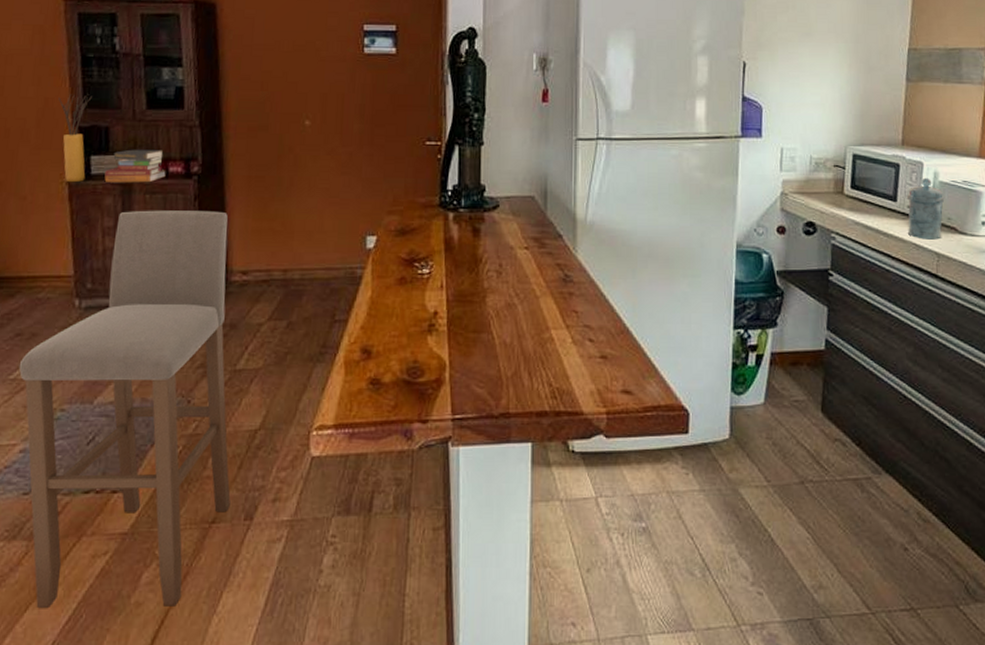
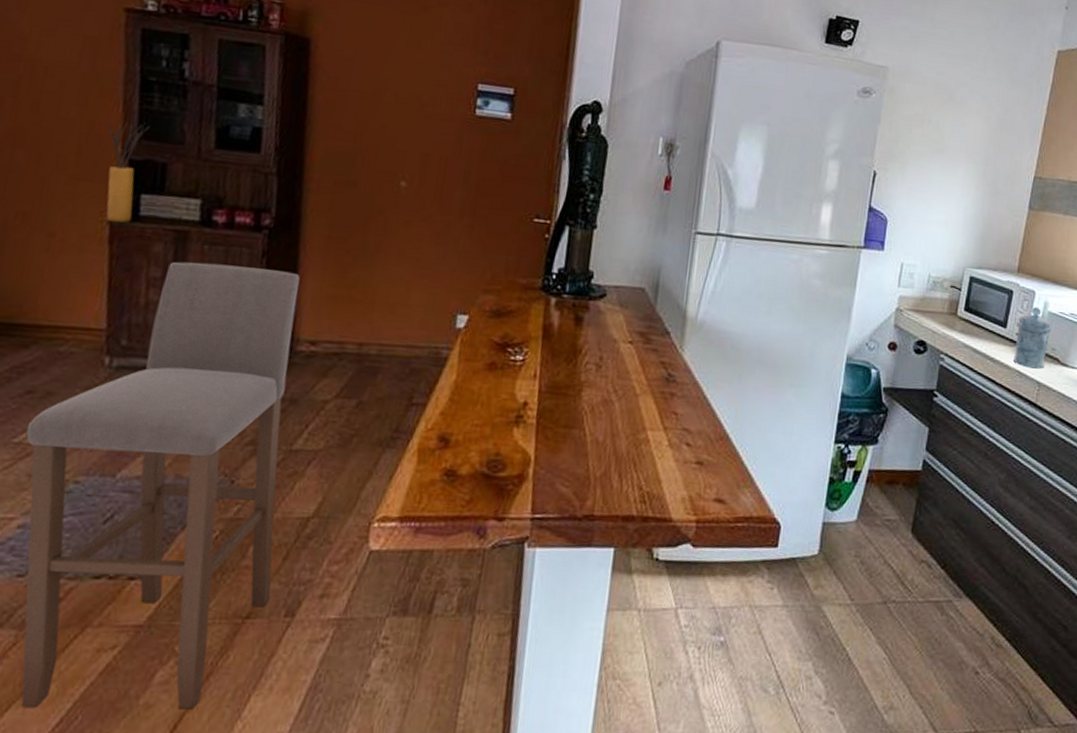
books: present [104,149,166,183] -> none [155,191,232,232]

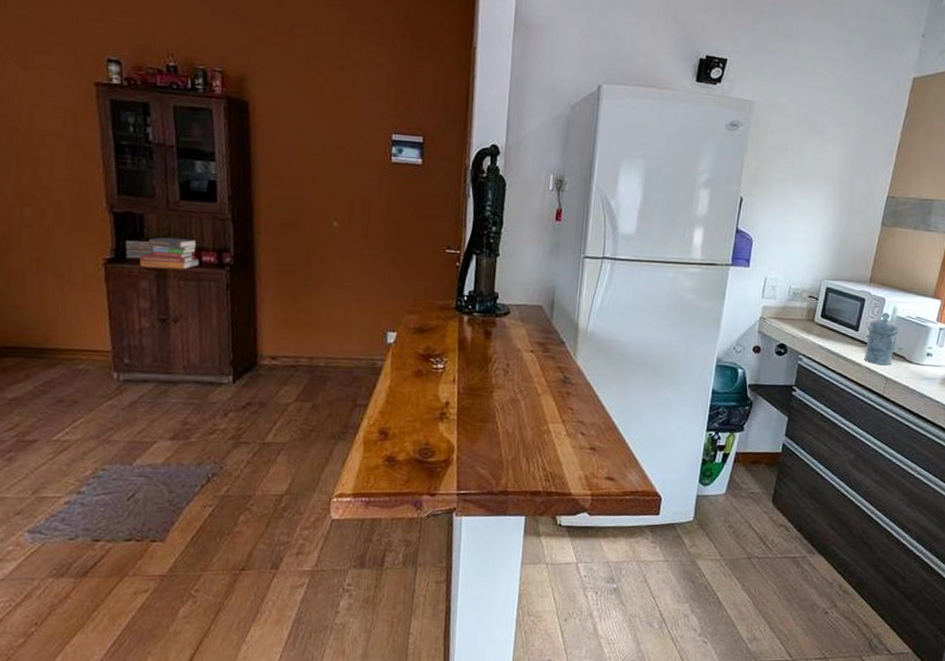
bar stool: present [21,261,300,710] -> none [61,295,259,636]
vase: present [106,121,150,224] -> none [92,180,126,265]
books: none [155,191,232,232] -> present [139,237,200,270]

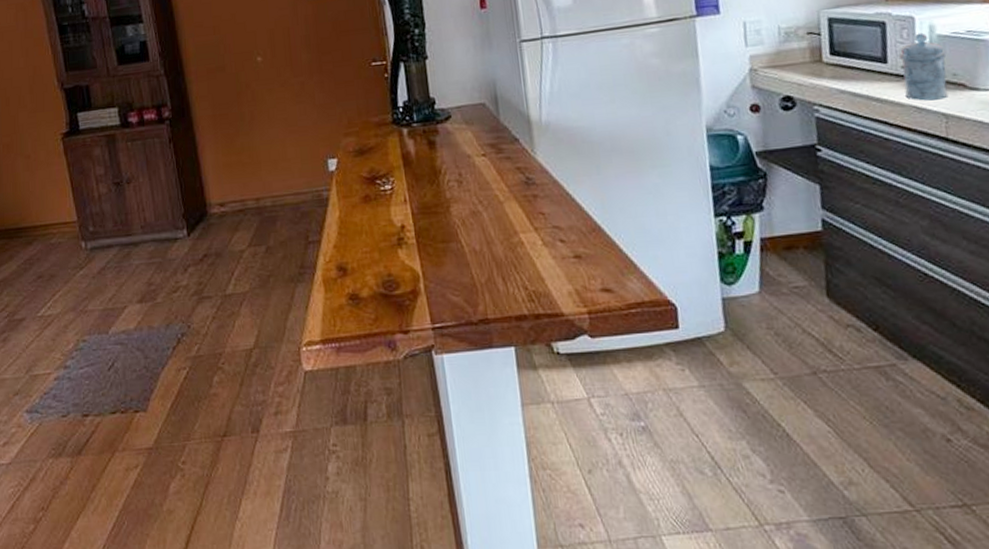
books: present [139,237,200,270] -> none [91,100,142,135]

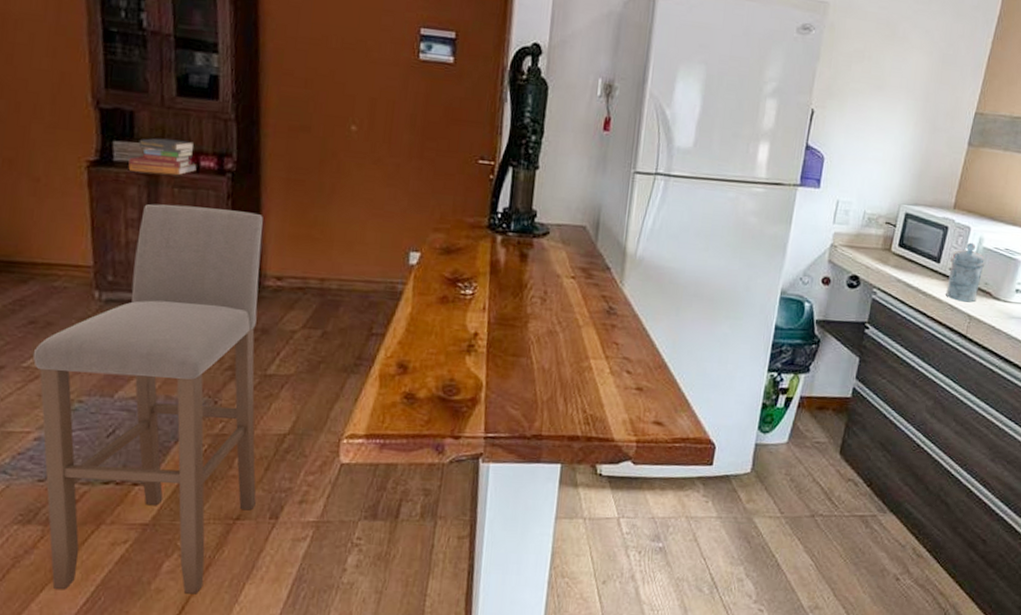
bar stool: none [44,150,237,516] -> present [32,204,263,594]
books: none [91,100,142,135] -> present [128,137,197,176]

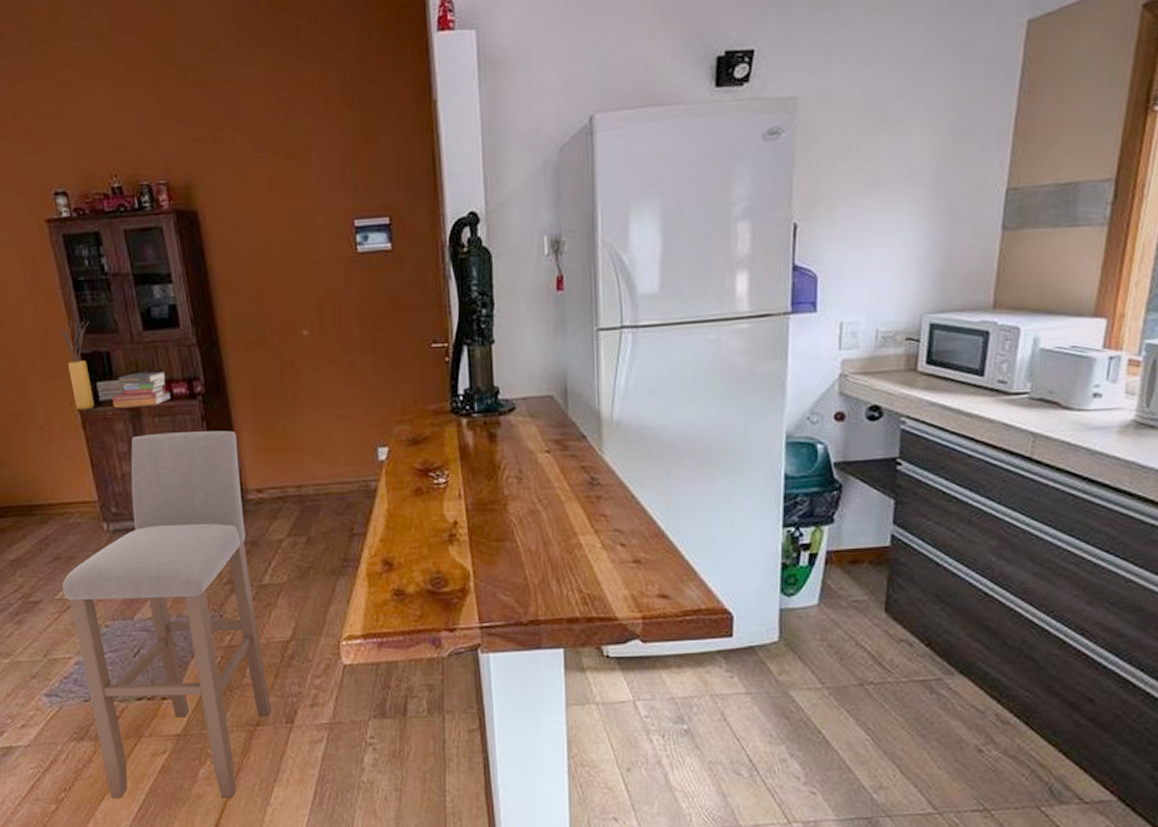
vase: none [76,71,115,169] -> present [57,318,95,411]
canister: present [946,242,985,303] -> none [997,345,1046,418]

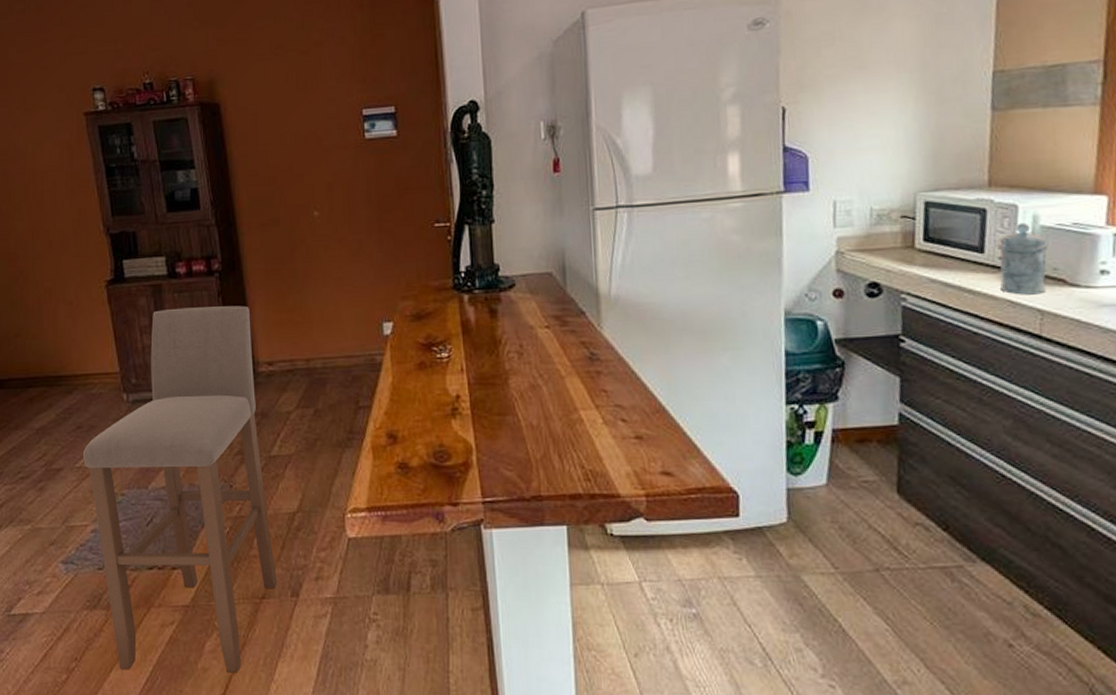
vase: present [57,318,95,411] -> none [90,201,120,287]
books: present [112,371,171,408] -> none [137,250,190,284]
canister: none [997,345,1046,418] -> present [998,222,1049,295]

